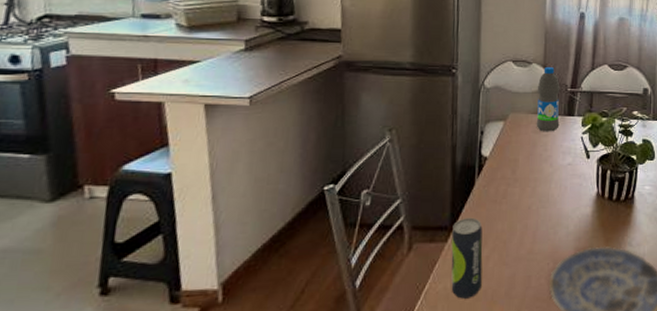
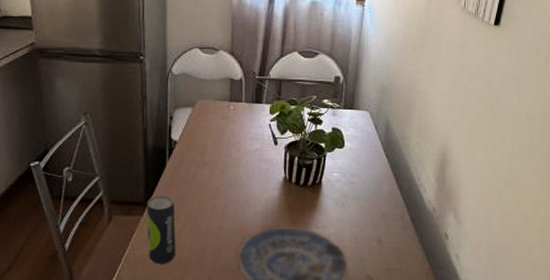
water bottle: present [536,66,560,132] -> none [224,53,248,119]

